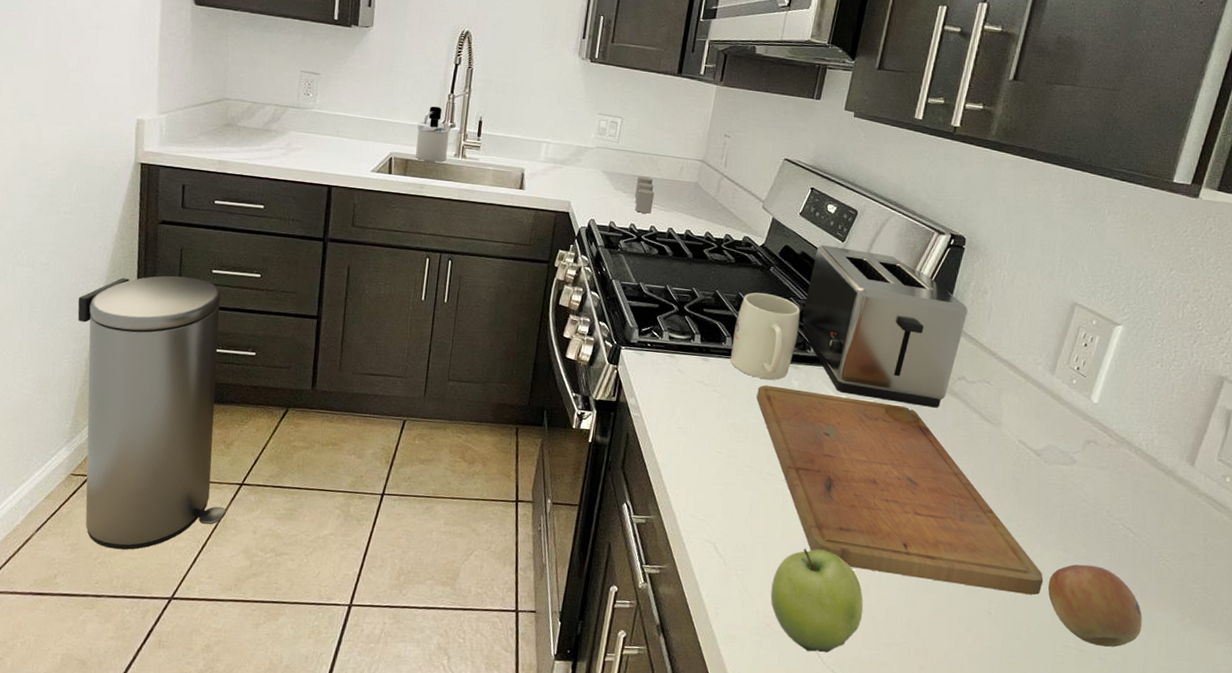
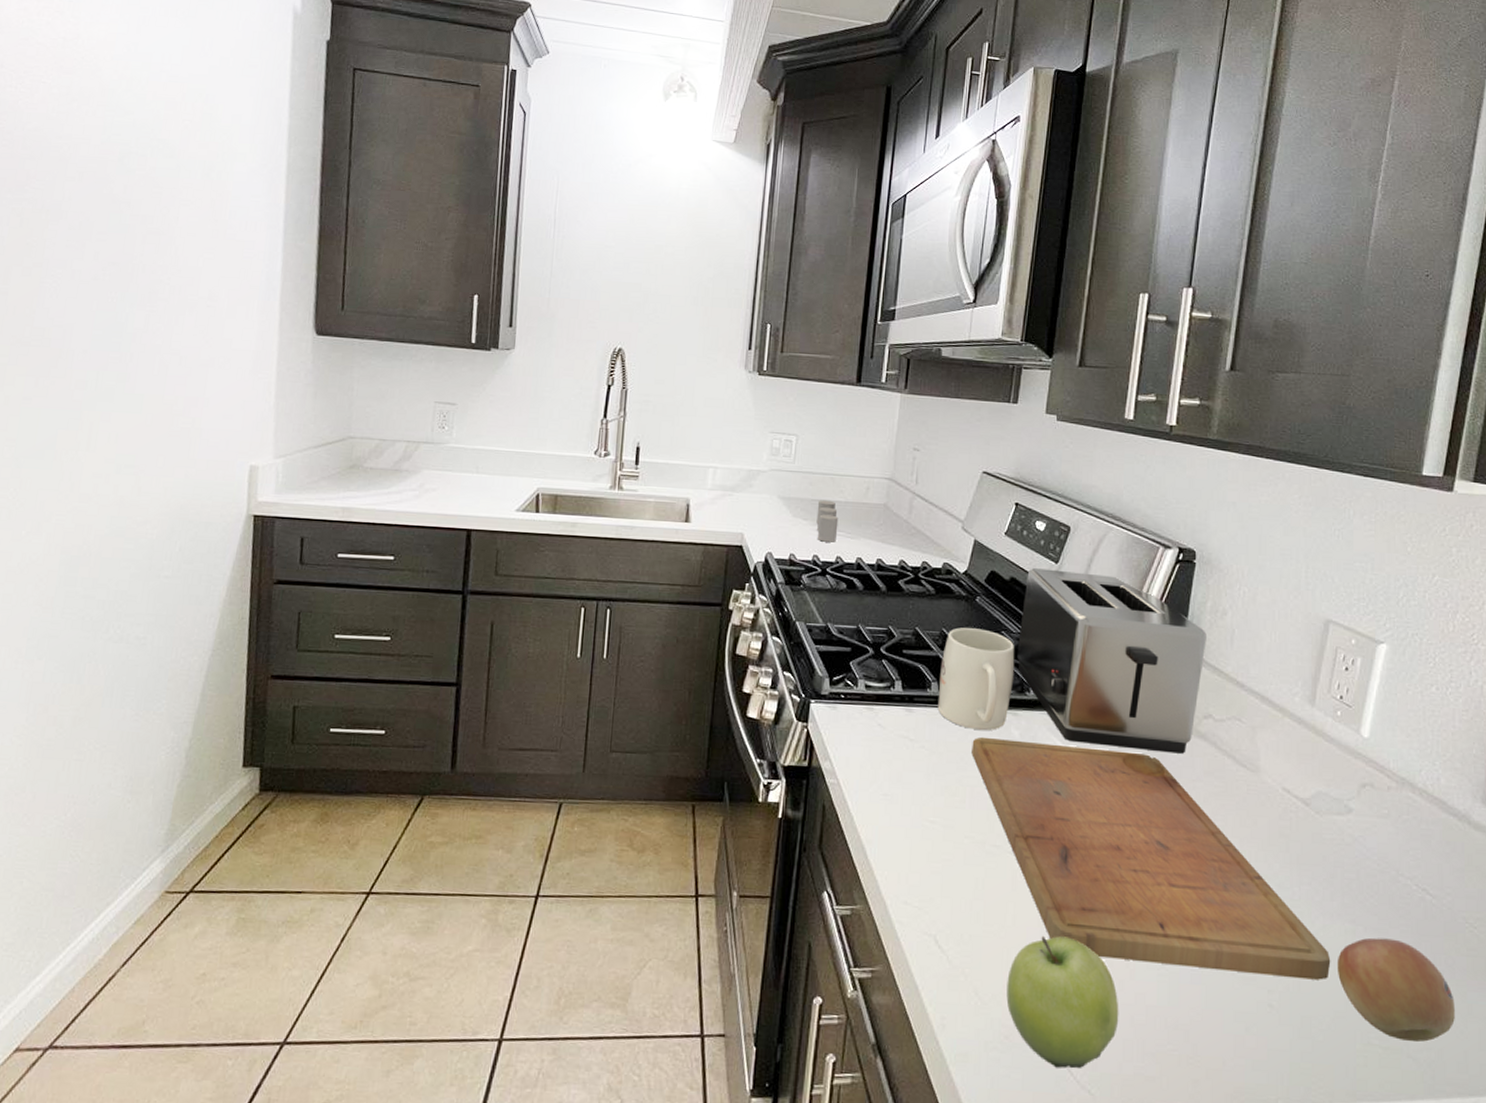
pedal bin: present [77,275,226,550] -> none [177,644,350,985]
soap dispenser: present [415,106,451,162] -> none [566,433,605,496]

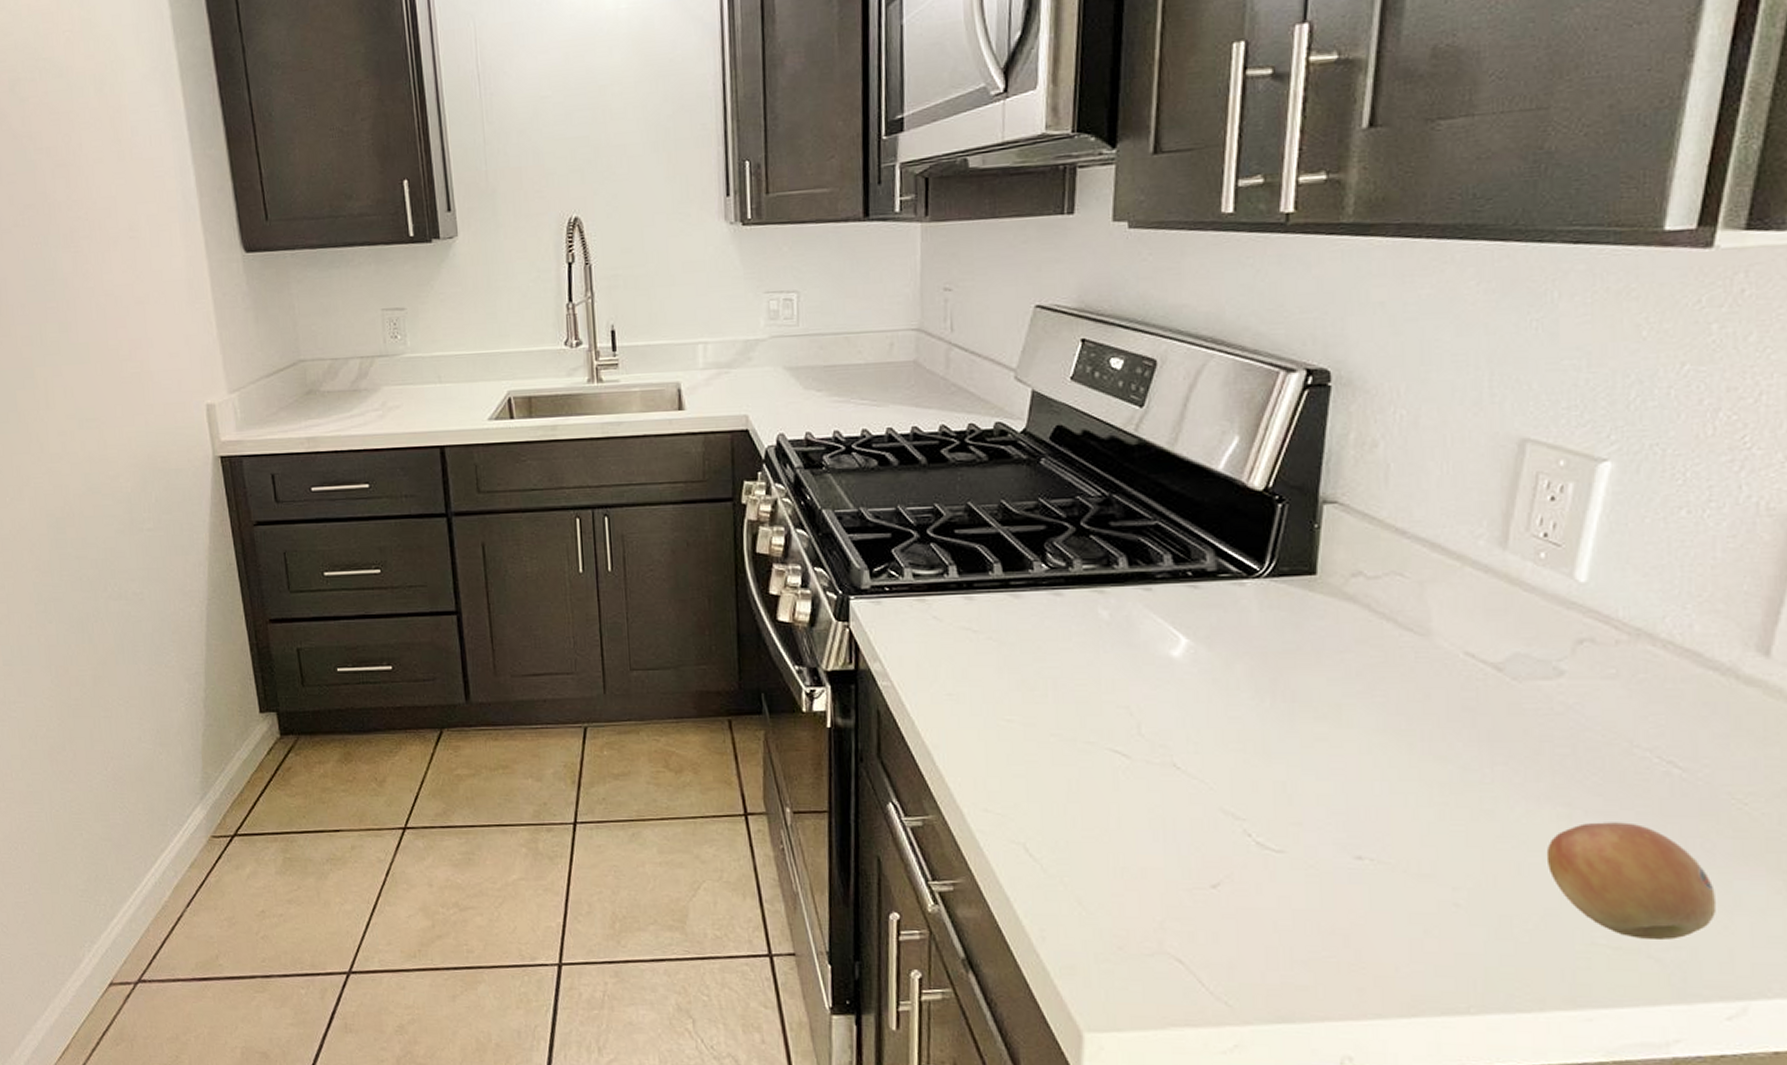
canister: present [816,500,839,543] -> none [832,364,860,414]
mug: present [937,627,1015,731] -> none [1002,495,1097,615]
cutting board: present [972,736,1331,980] -> none [1050,621,1538,874]
fruit: present [1006,935,1119,1068] -> none [1116,838,1259,979]
toaster: present [1016,568,1207,754] -> none [1097,414,1351,622]

